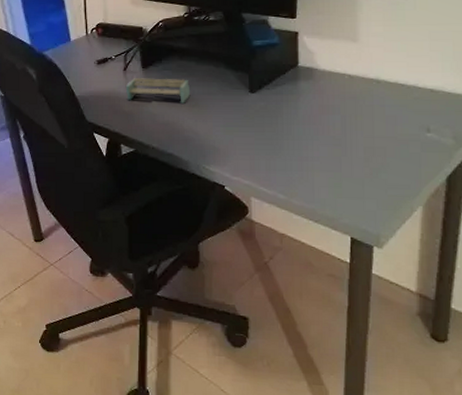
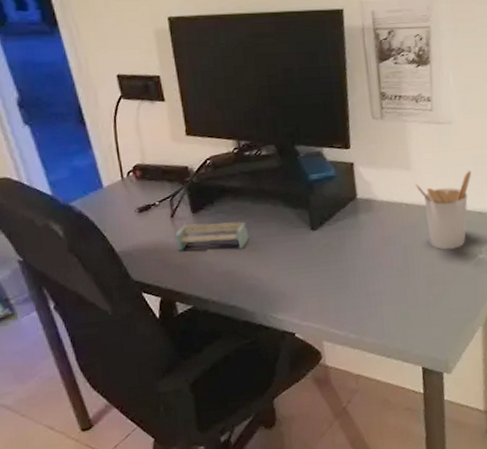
utensil holder: none [361,47,426,124] -> present [415,171,472,250]

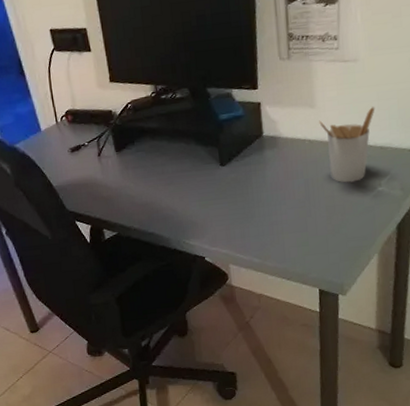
shelf: present [174,221,249,251] -> none [101,159,166,185]

